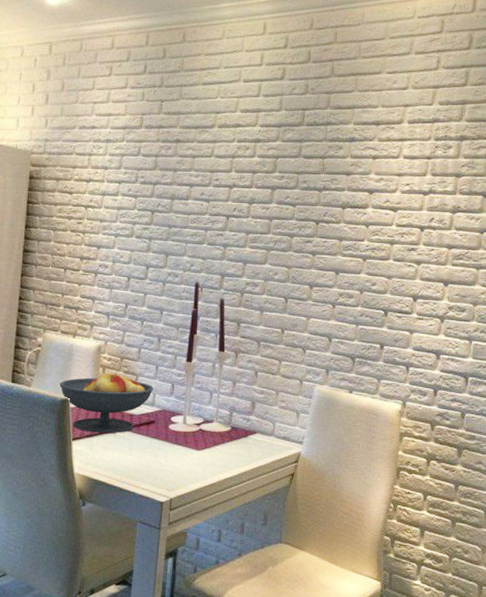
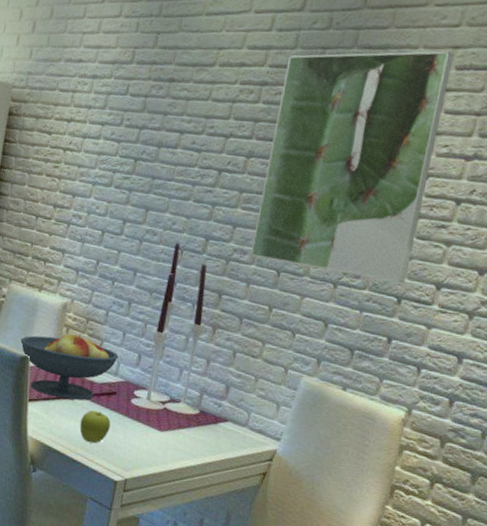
fruit: none [123,440,152,471] -> present [79,410,111,444]
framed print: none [260,109,406,299] -> present [250,51,454,284]

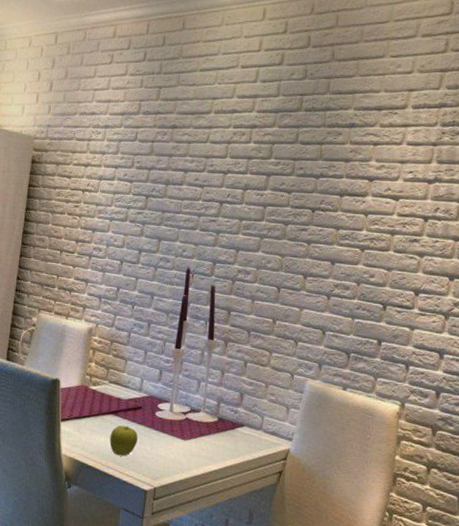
fruit bowl: present [21,334,119,400] -> none [51,355,142,417]
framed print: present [250,51,454,284] -> none [253,93,410,293]

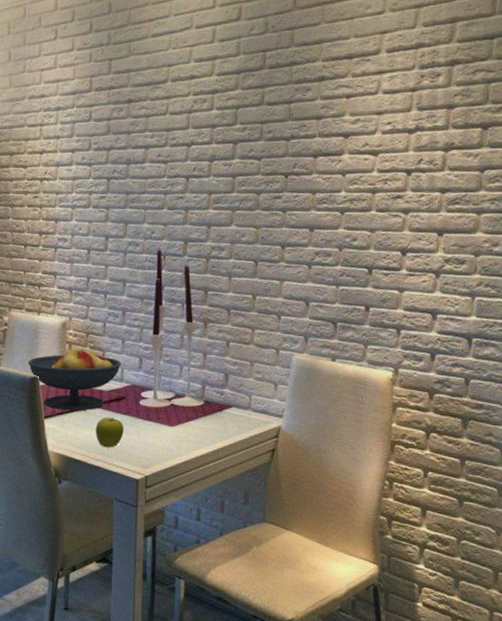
fruit bowl: none [51,355,142,417] -> present [28,348,121,410]

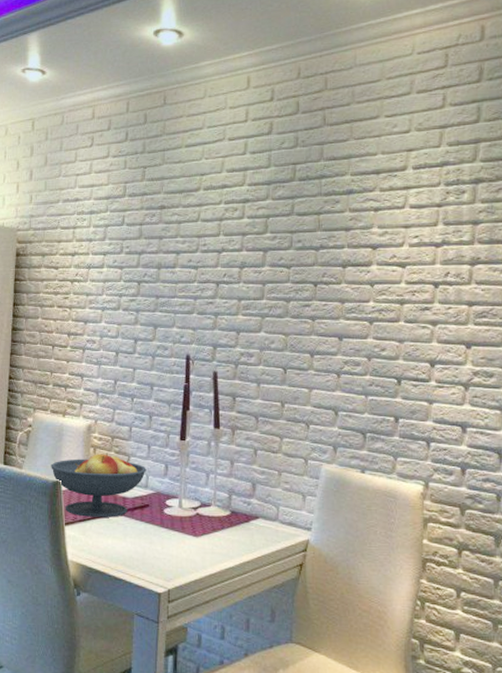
fruit: present [95,417,124,448] -> none [118,525,147,558]

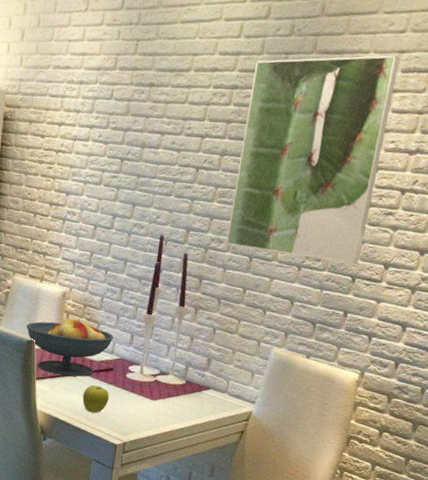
fruit: none [118,525,147,558] -> present [82,385,109,413]
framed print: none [256,154,409,366] -> present [225,55,400,265]

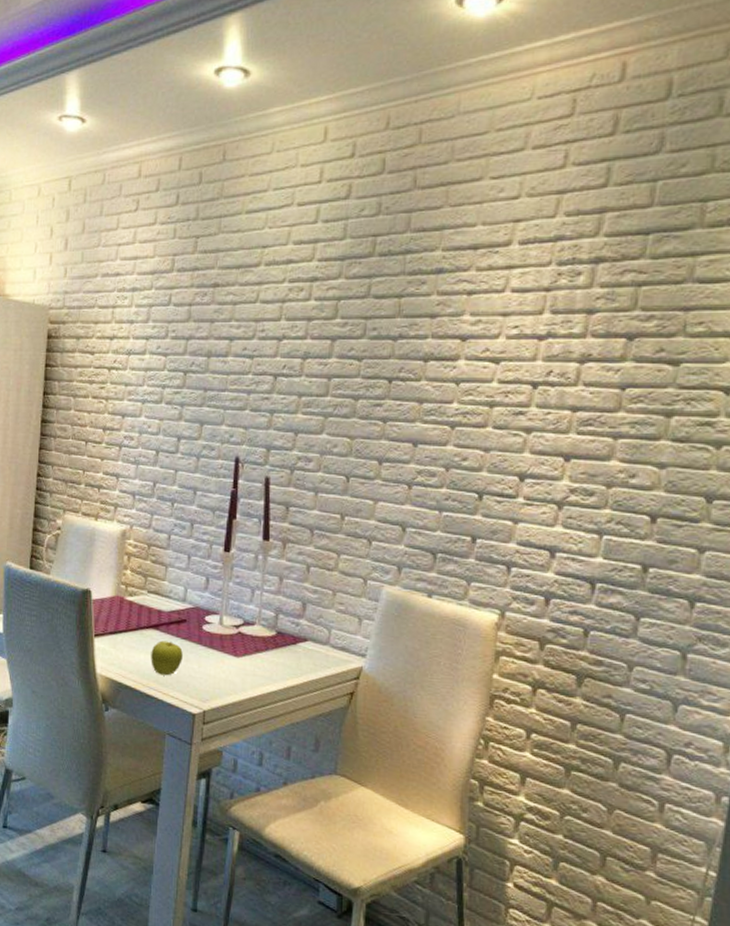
fruit bowl: present [26,318,114,377] -> none [81,561,185,631]
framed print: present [225,55,400,265] -> none [315,226,516,479]

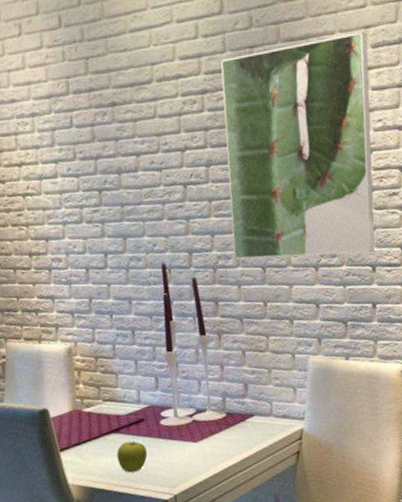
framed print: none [315,226,516,479] -> present [221,32,376,260]

